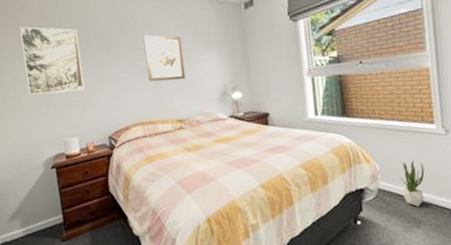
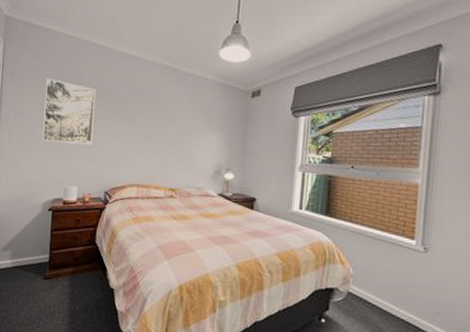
wall art: present [143,35,186,82] -> none [150,105,188,153]
potted plant: present [399,160,425,207] -> none [370,271,397,317]

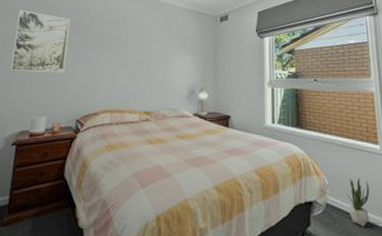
potted plant: none [370,271,397,317] -> present [346,178,370,227]

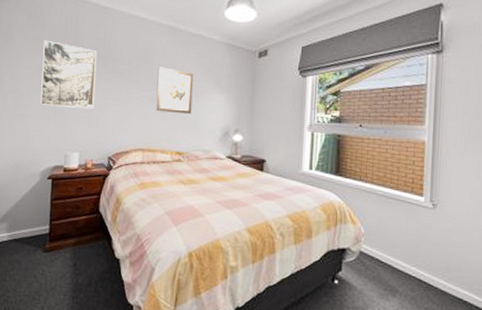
wall art: none [125,32,161,75] -> present [156,67,194,115]
potted plant: present [346,178,370,227] -> none [382,228,408,276]

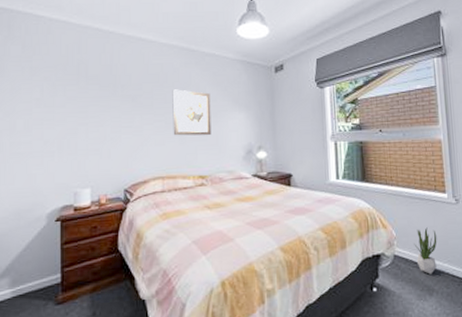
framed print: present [40,40,98,109] -> none [42,70,105,141]
potted plant: none [382,228,408,276] -> present [414,227,437,274]

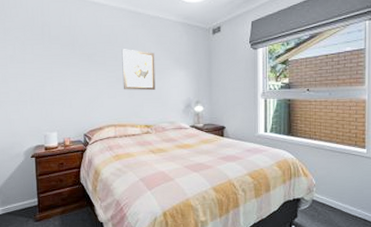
potted plant: present [414,227,437,274] -> none [331,178,353,218]

